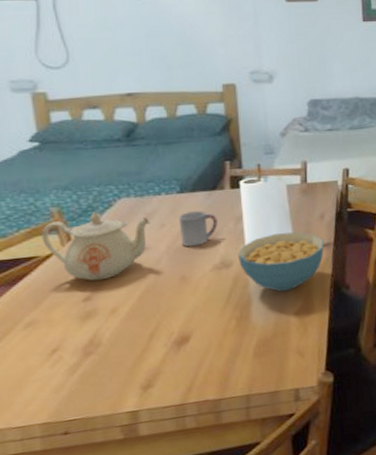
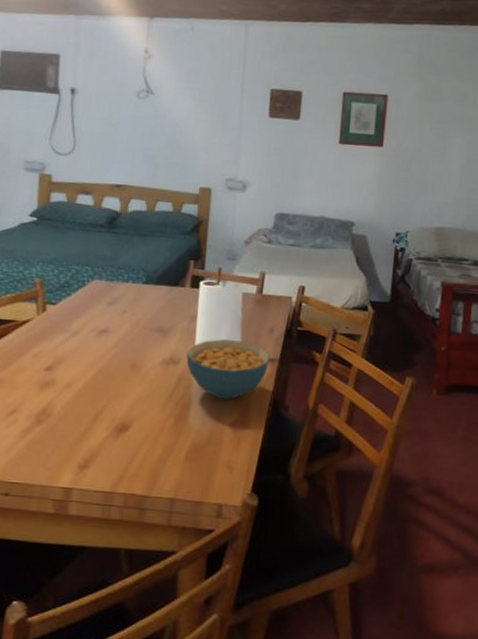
teapot: present [41,212,150,281] -> none [22,289,115,354]
cup: present [179,211,218,247] -> none [138,303,174,338]

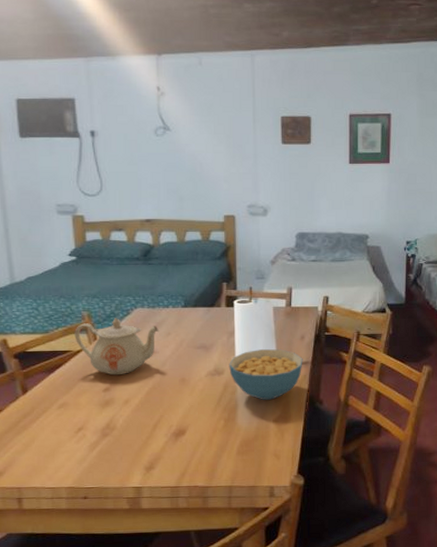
teapot: none [22,289,115,354] -> present [74,318,159,376]

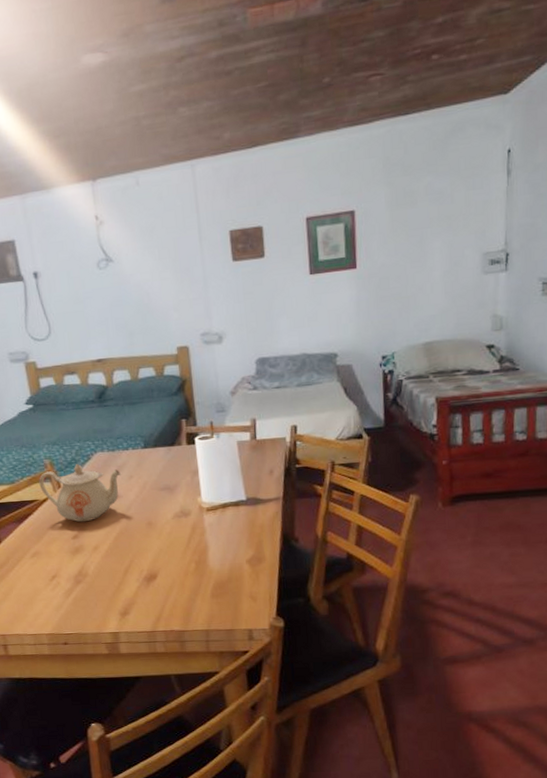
cereal bowl: present [229,349,303,400] -> none [195,486,274,540]

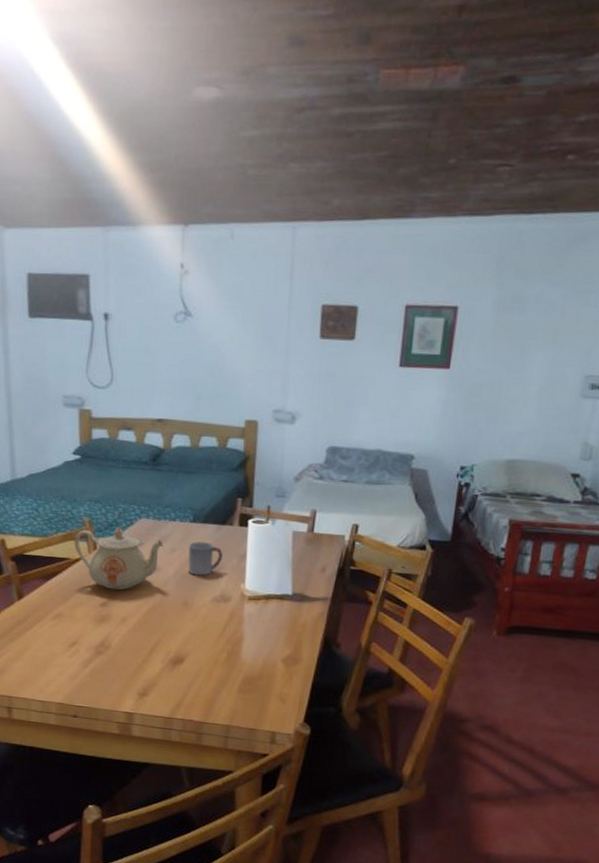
cup: none [144,464,177,497] -> present [188,541,223,576]

